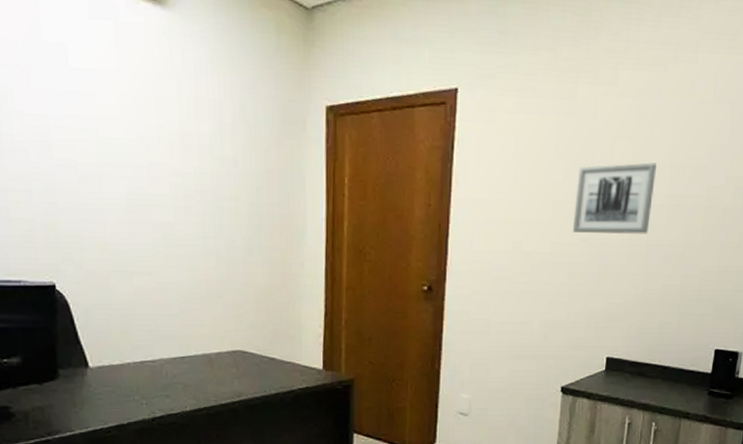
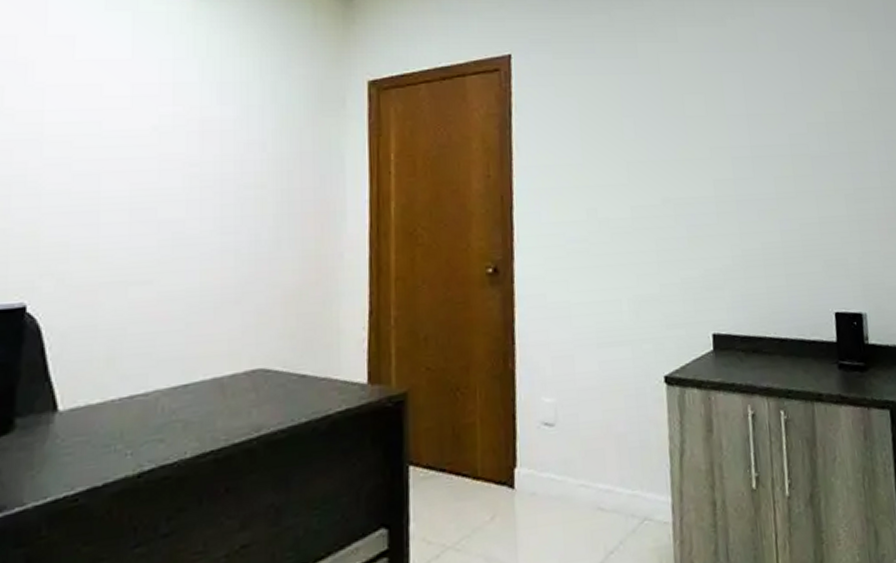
wall art: present [572,162,656,235] -> none [650,114,736,193]

